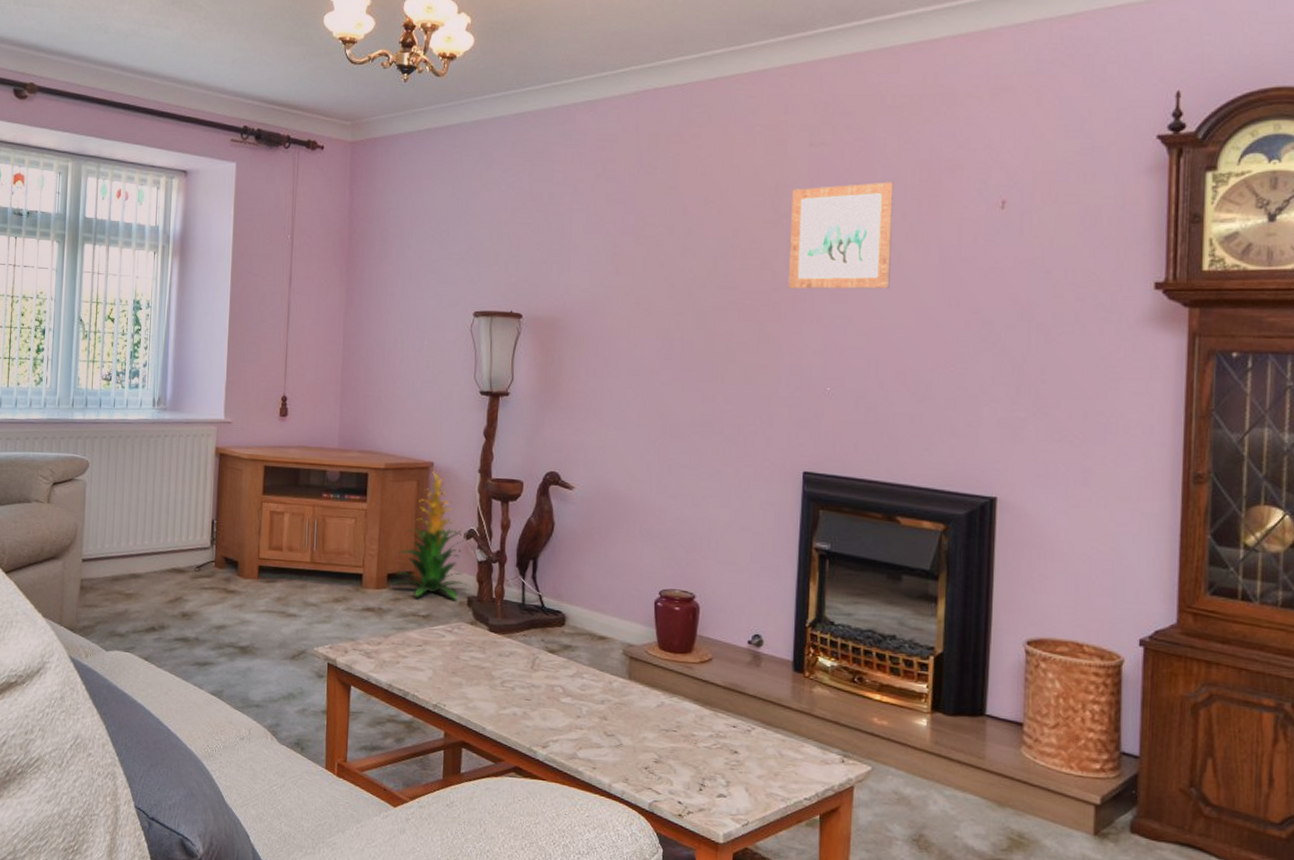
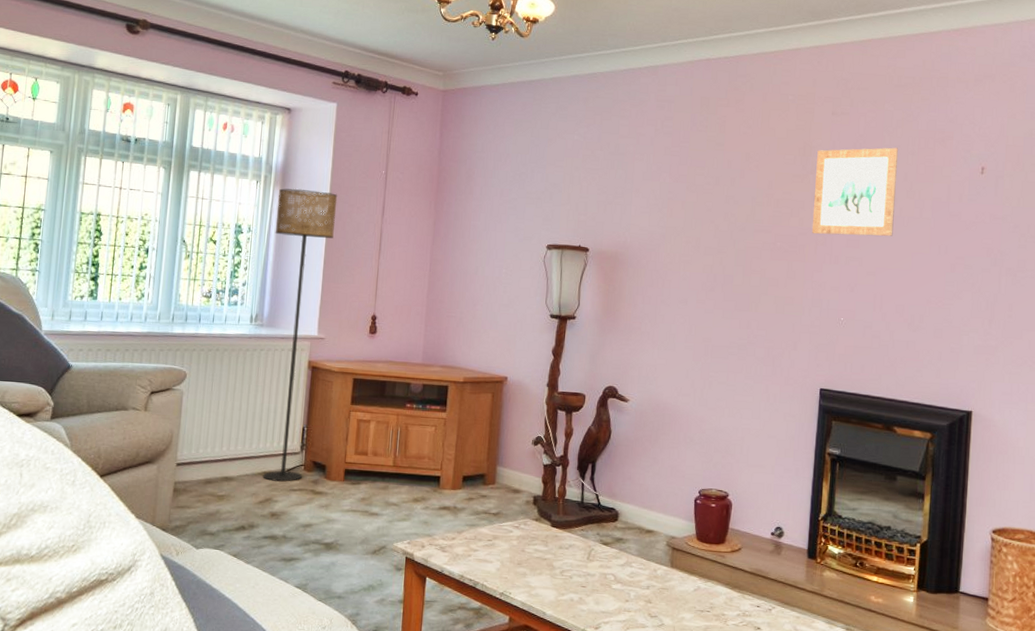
floor lamp: none [172,258,241,580] -> present [262,188,338,482]
indoor plant: present [391,471,469,600] -> none [466,384,536,499]

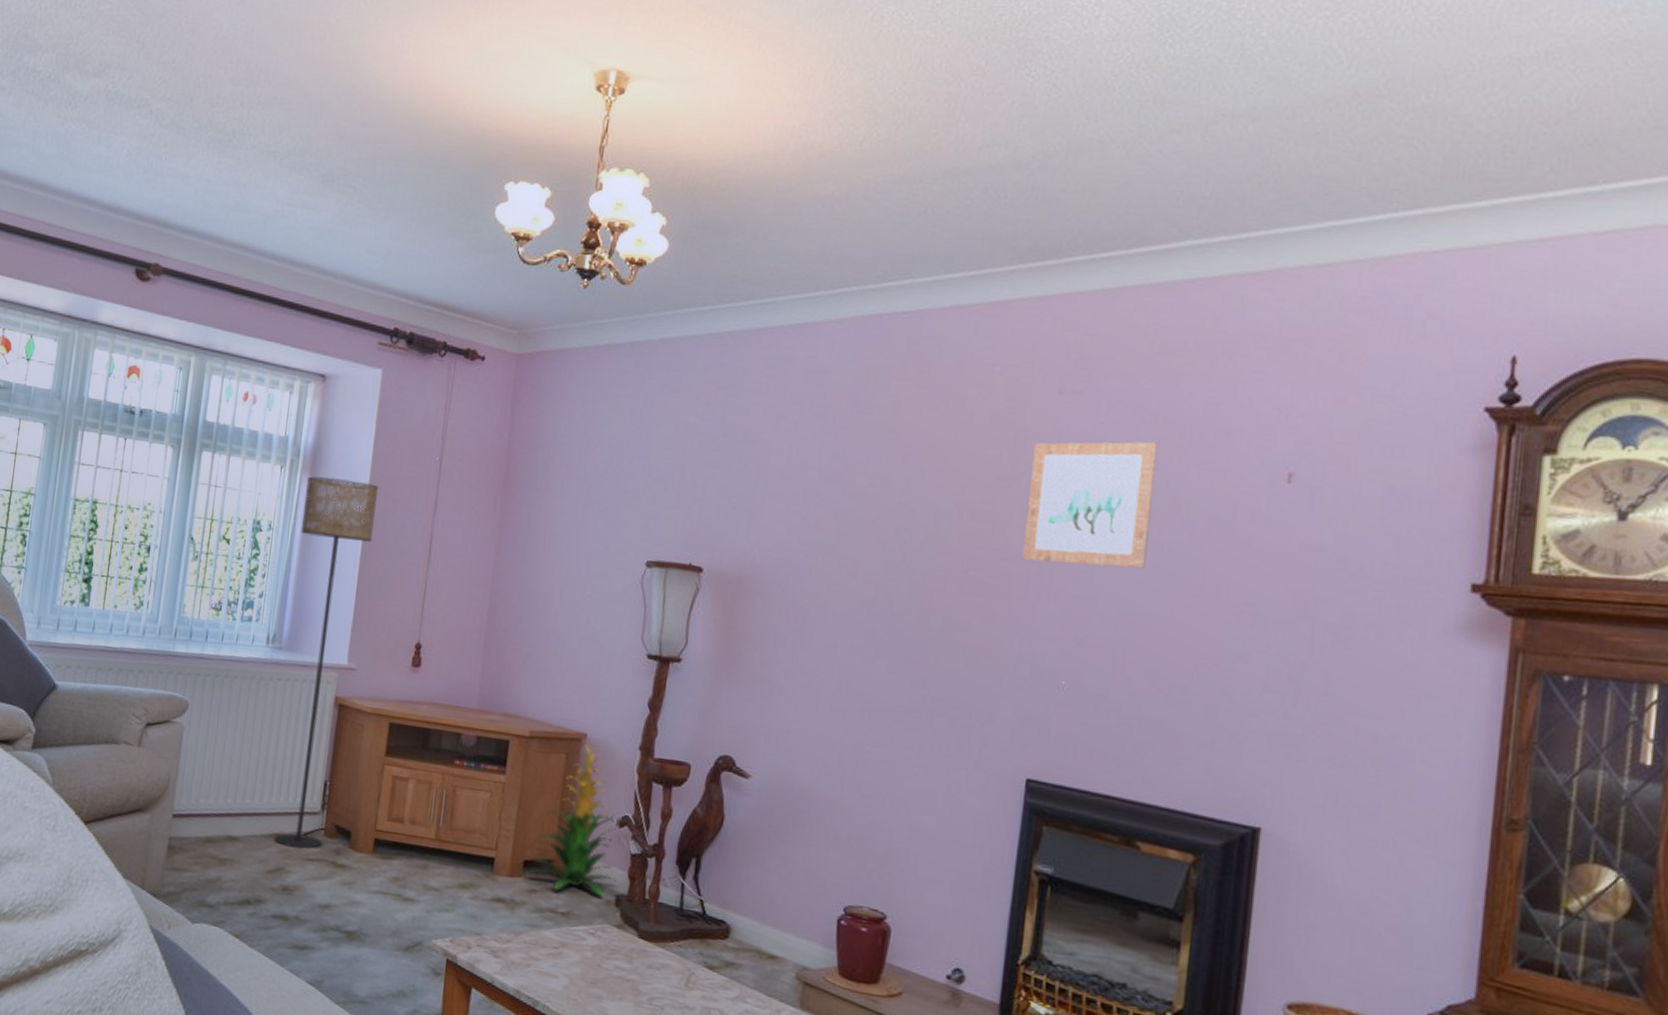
indoor plant: none [466,384,536,499] -> present [527,743,619,898]

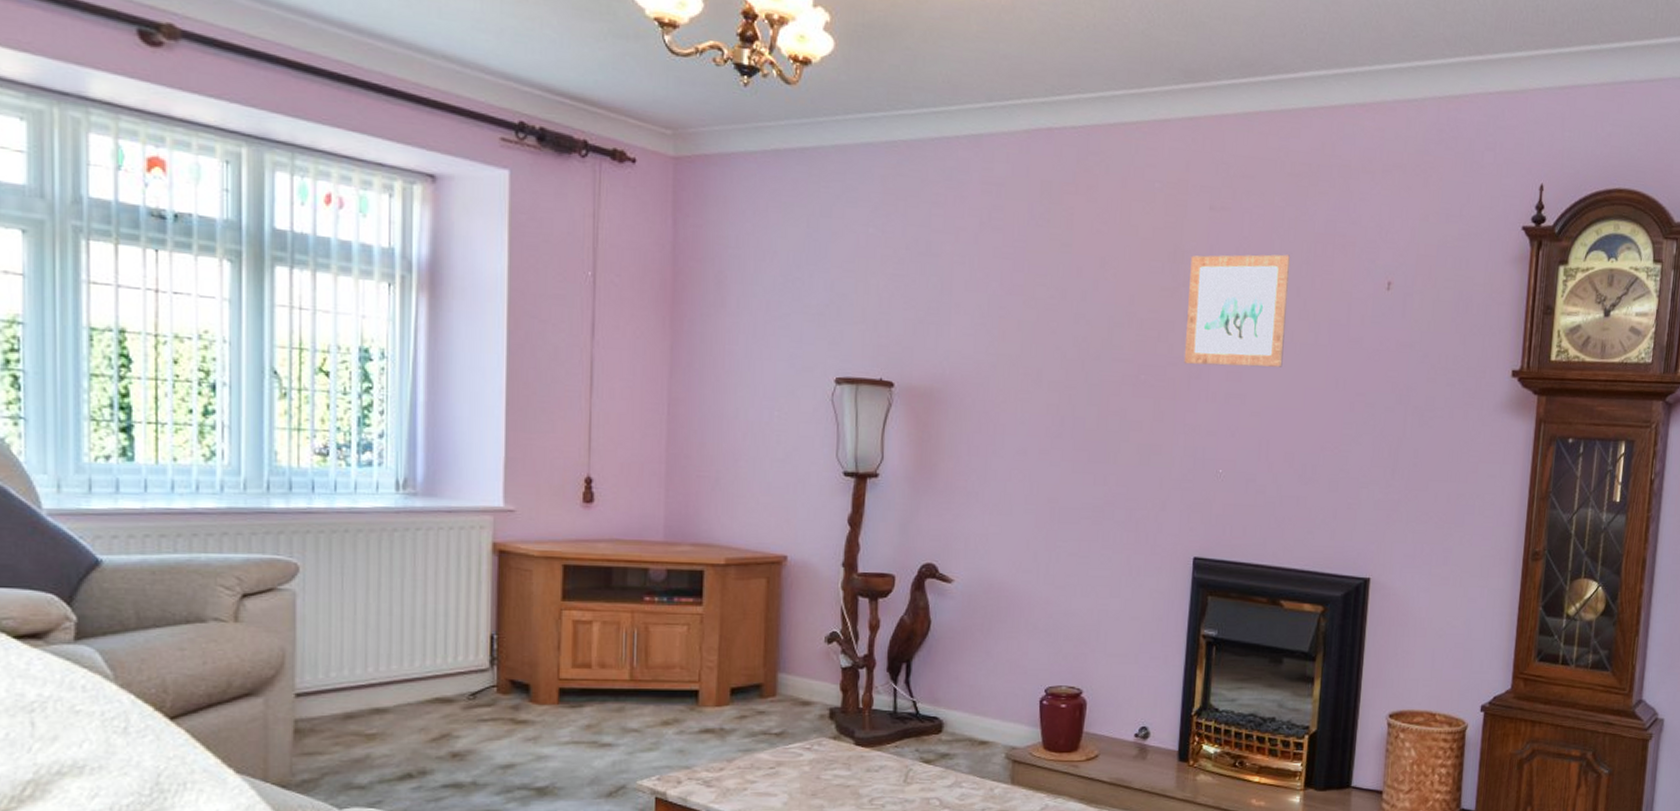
floor lamp: present [274,476,379,850] -> none [424,295,521,710]
indoor plant: present [527,743,619,898] -> none [736,566,832,713]

